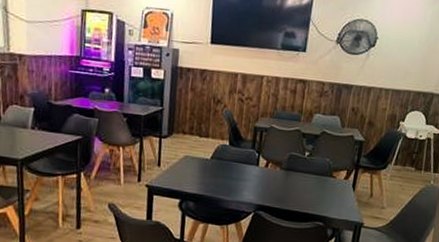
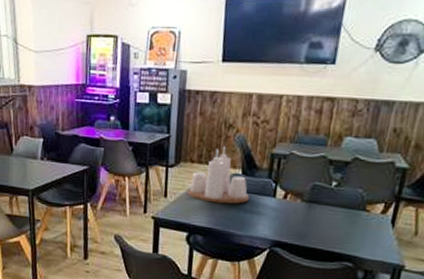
condiment set: none [179,120,237,172] -> present [187,147,250,204]

